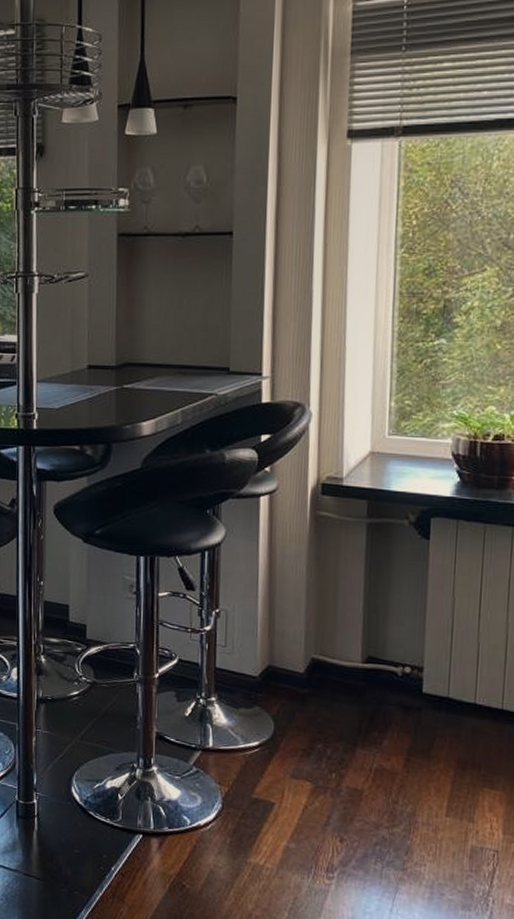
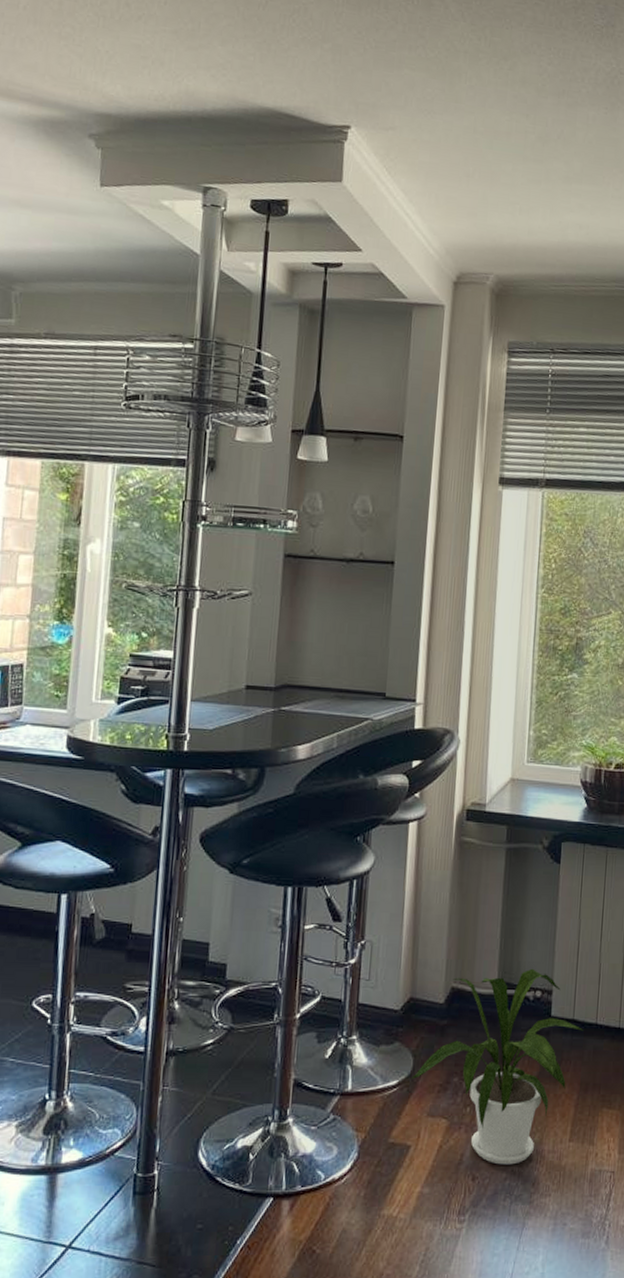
house plant: none [273,644,461,832] -> present [411,968,584,1165]

